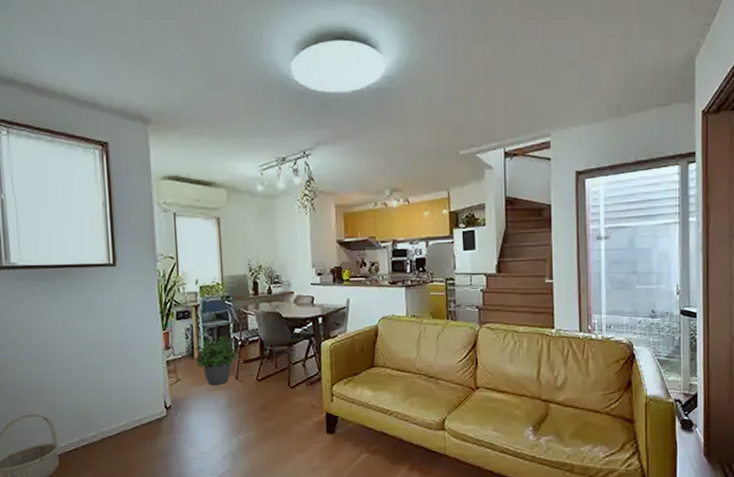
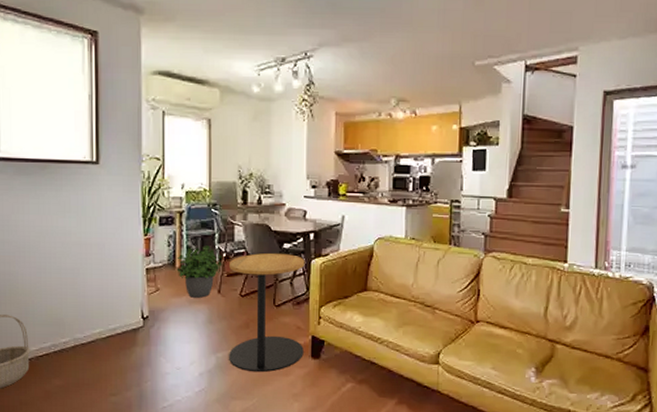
side table: none [245,337,319,451] -> present [229,252,305,373]

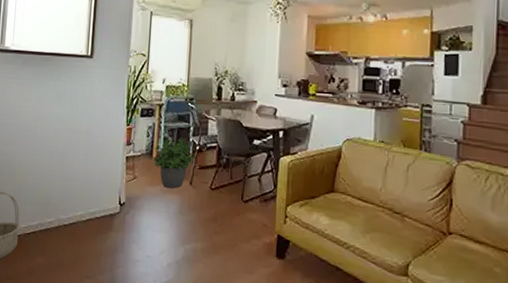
side table: present [229,252,305,373] -> none [196,148,274,269]

